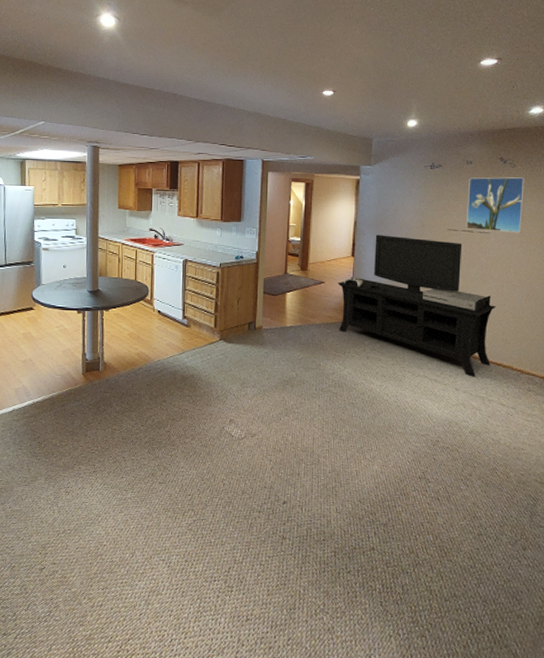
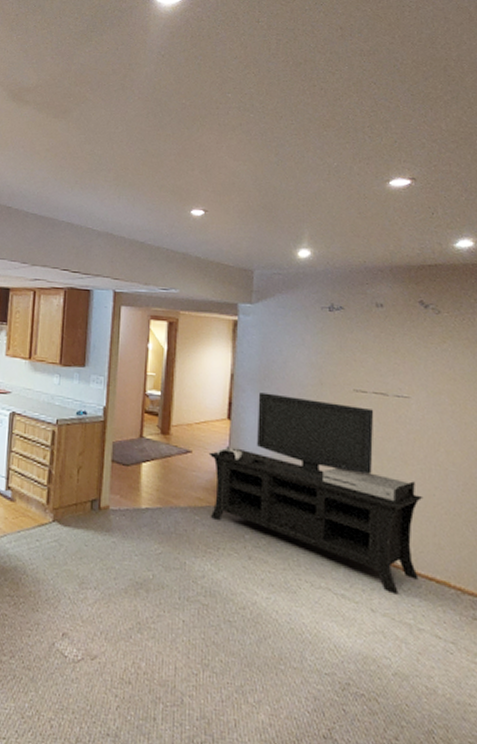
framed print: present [466,177,526,233] -> none [378,324,455,400]

